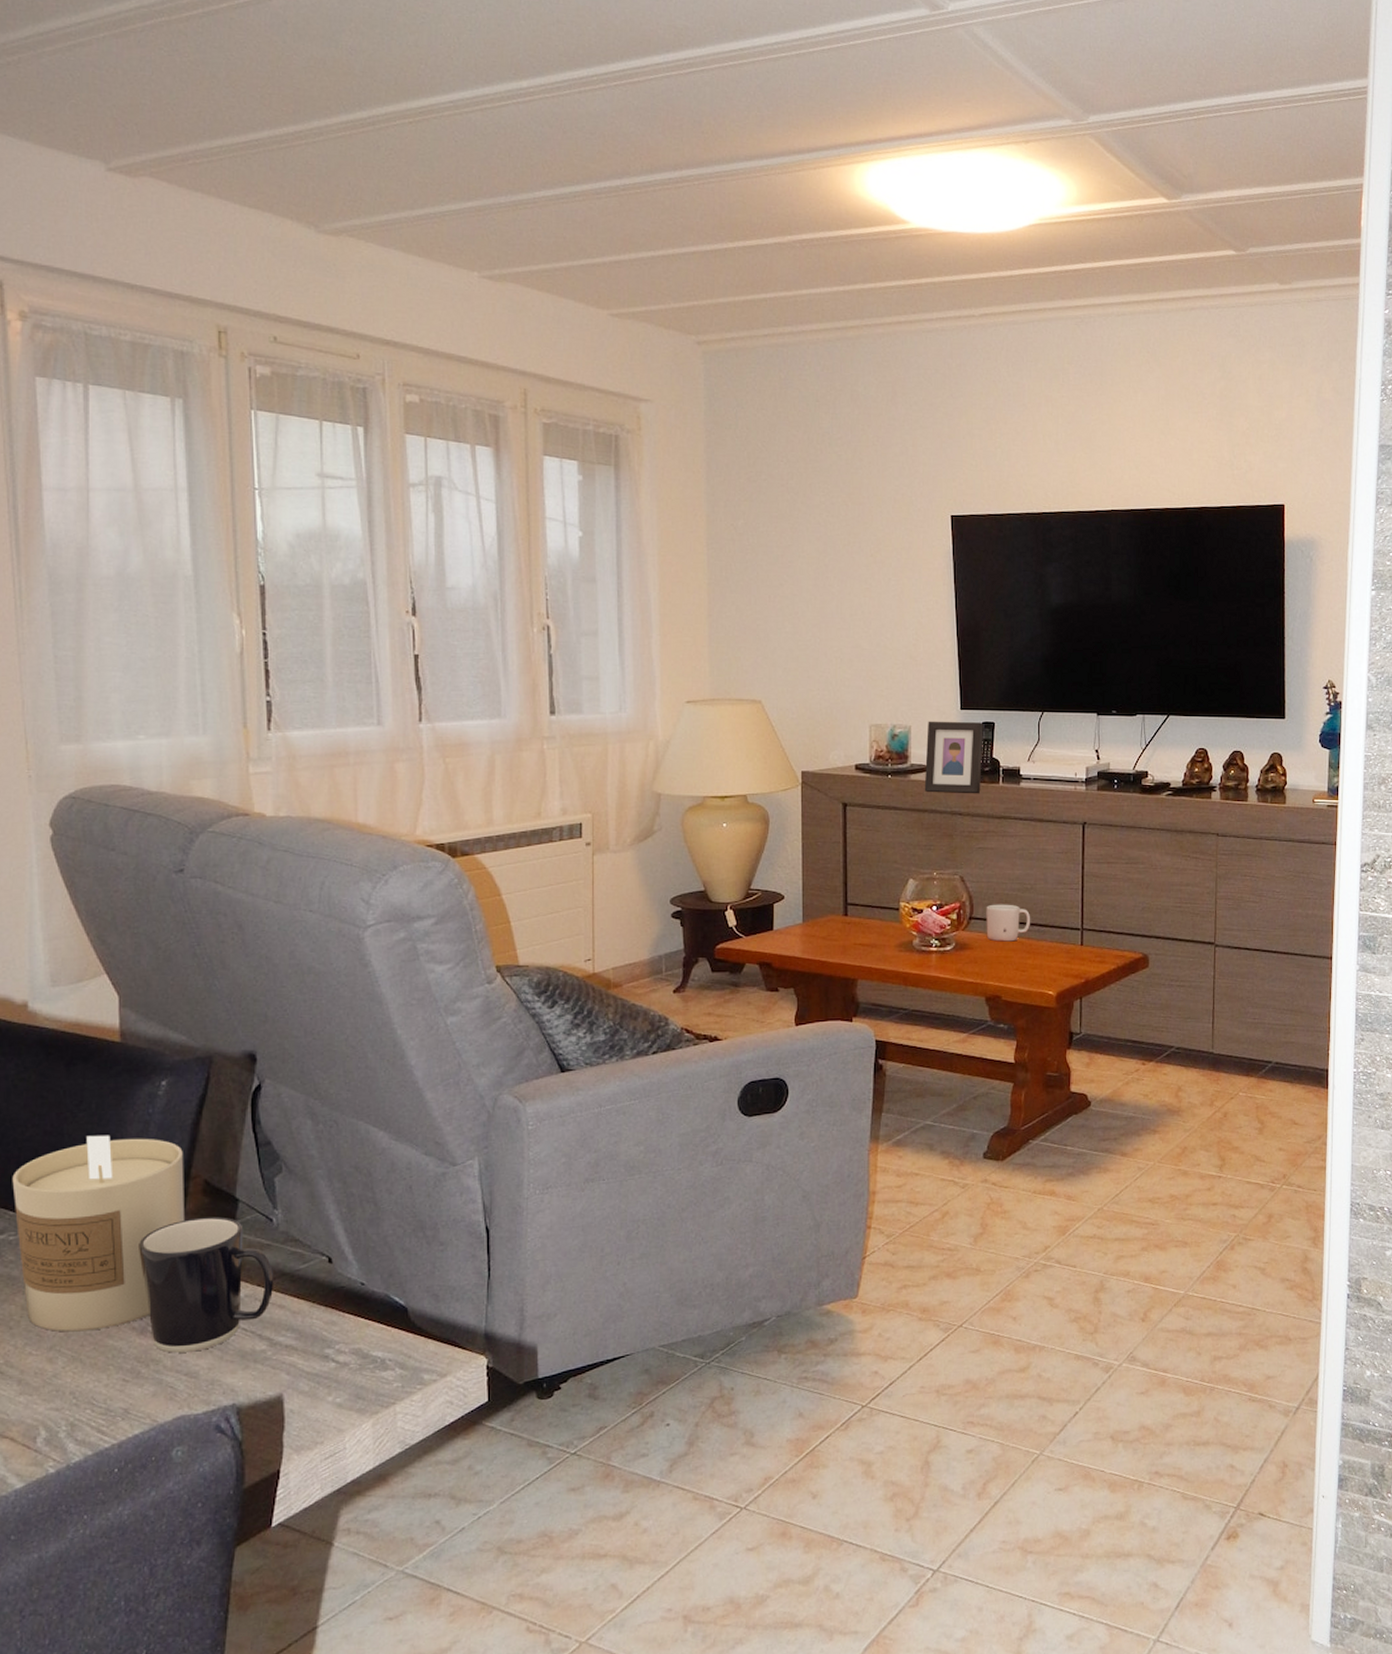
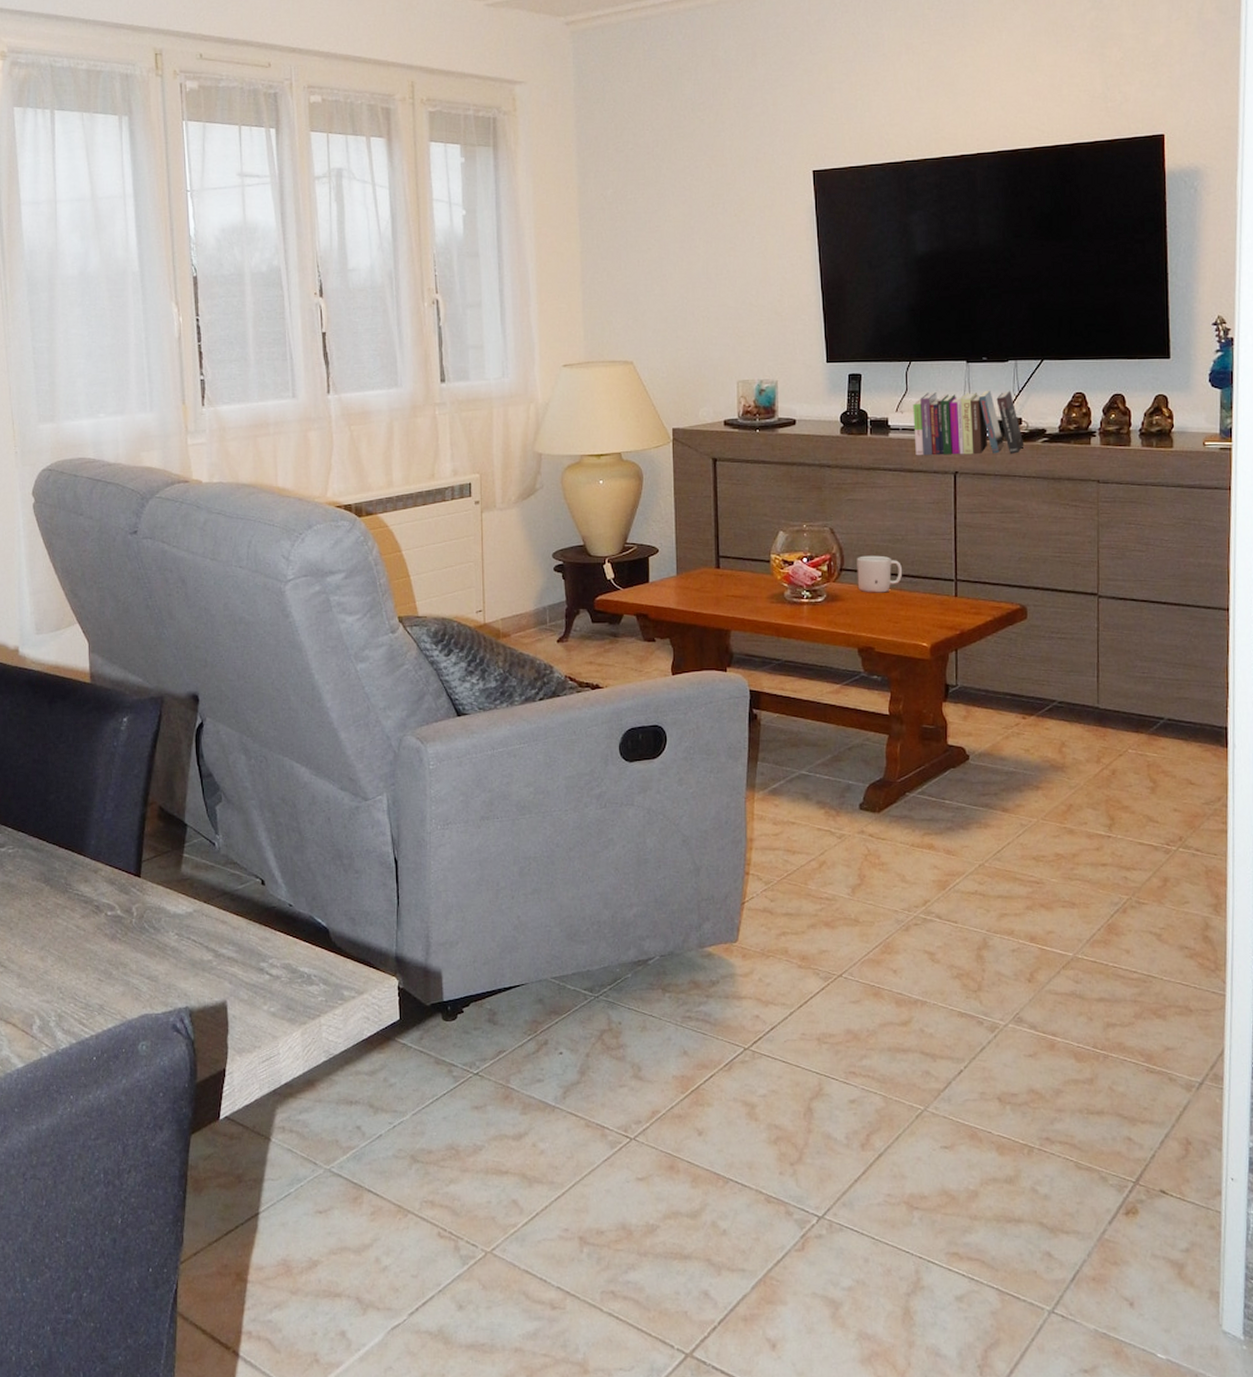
candle: present [12,1135,186,1332] -> none [10,764,145,935]
mug: present [139,1216,274,1353] -> none [108,839,217,958]
picture frame: present [924,721,983,794] -> none [792,374,850,447]
books: none [1044,743,1150,806] -> present [913,390,1024,456]

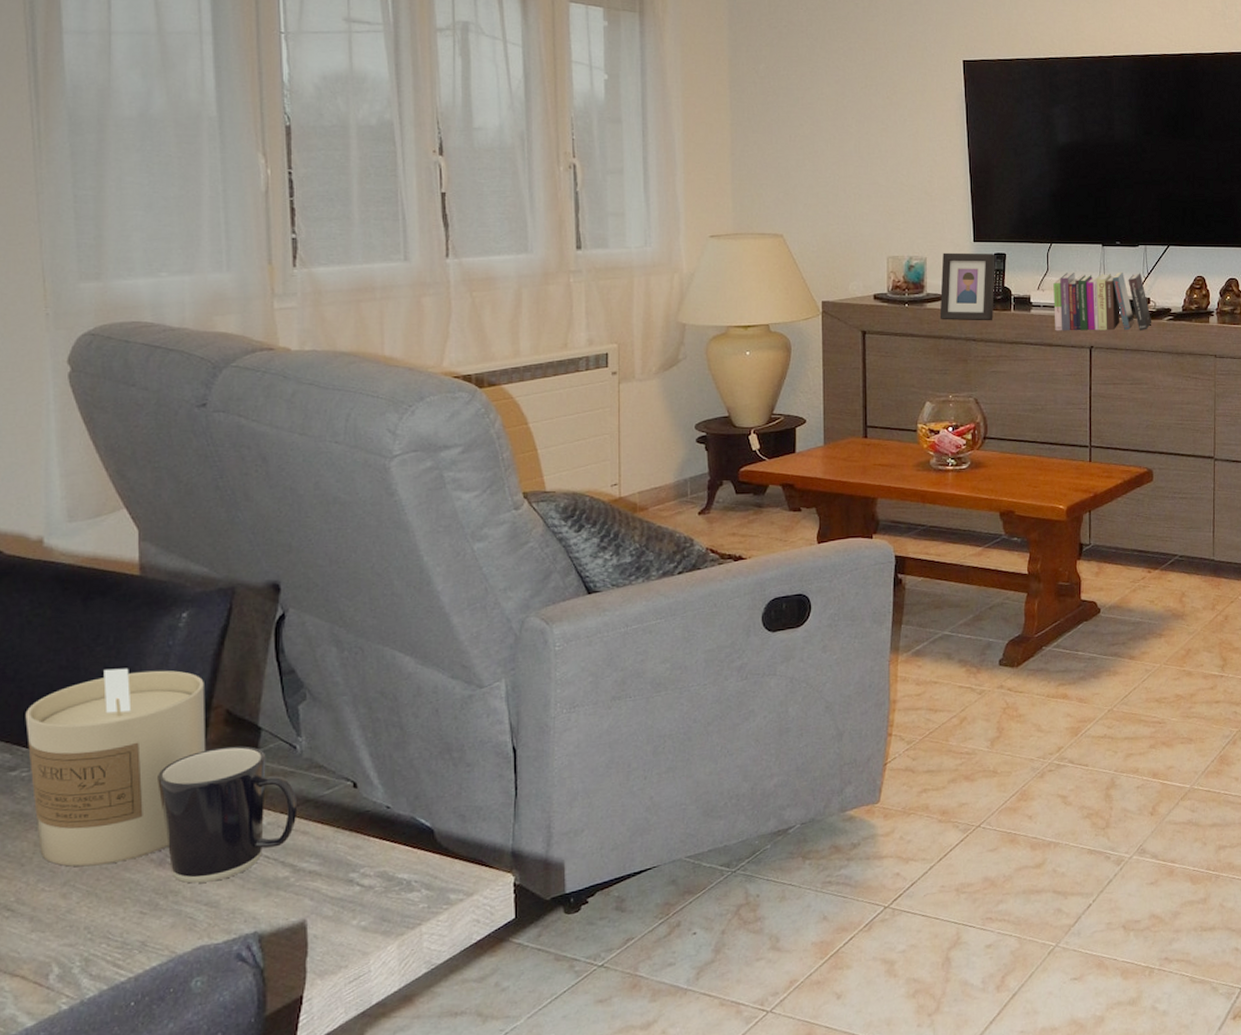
candle: none [10,764,145,935] -> present [25,668,207,867]
mug: none [108,839,217,958] -> present [158,746,298,884]
picture frame: none [792,374,850,447] -> present [939,252,995,321]
mug: present [857,555,903,593] -> none [999,424,1042,460]

